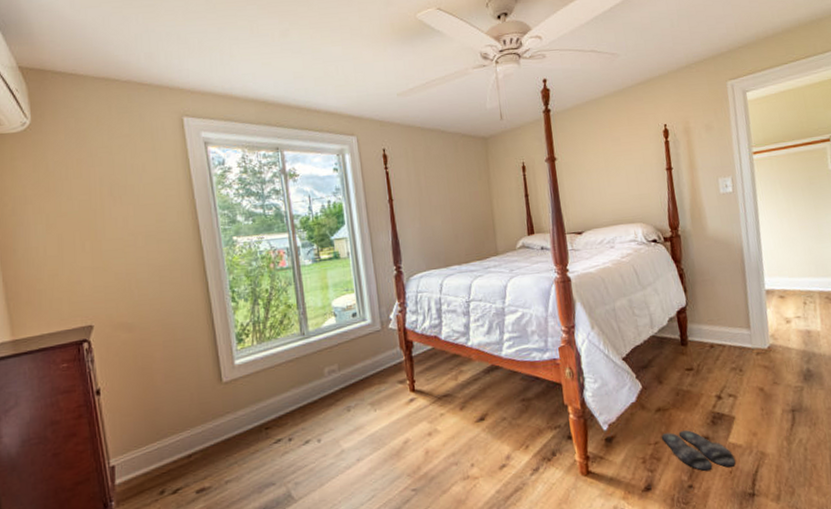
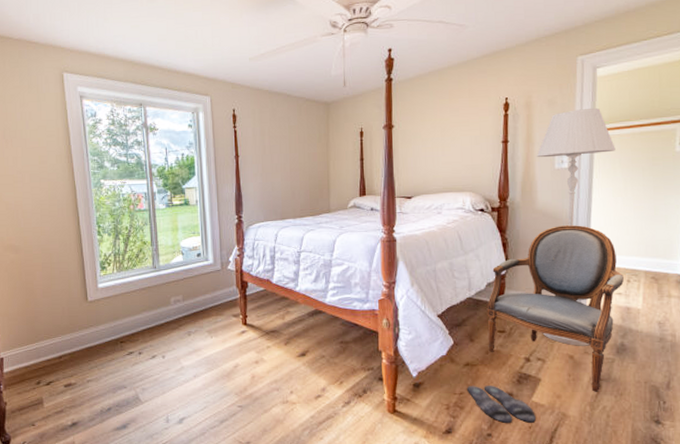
armchair: none [671,249,801,425] -> present [487,225,625,392]
floor lamp: none [701,131,778,377] -> present [536,108,616,346]

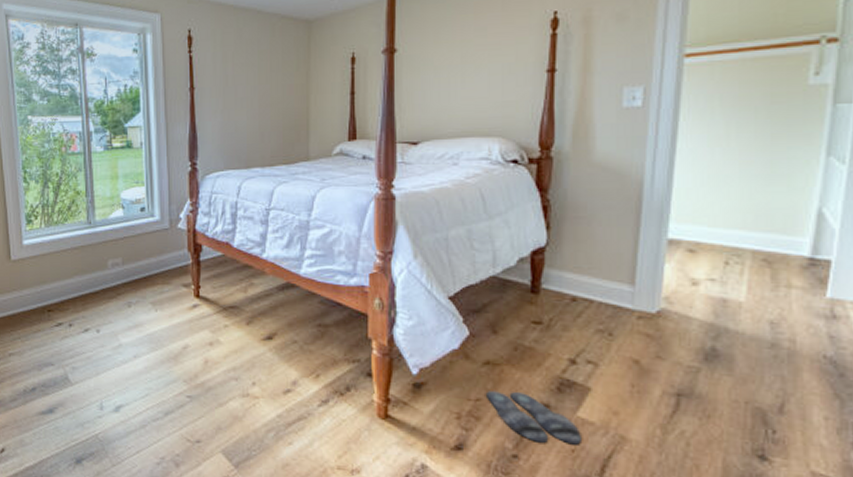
armchair: present [487,225,625,392] -> none [517,184,721,411]
floor lamp: present [536,108,616,346] -> none [595,25,715,348]

